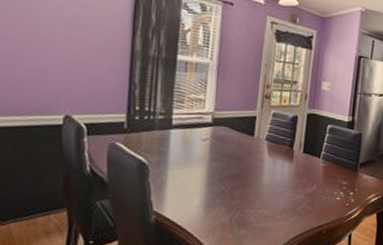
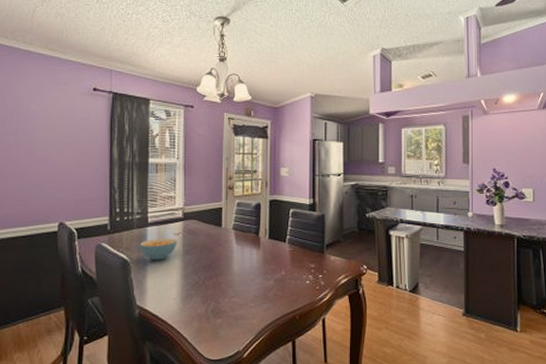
cereal bowl: none [160,142,204,166] -> present [139,238,177,261]

